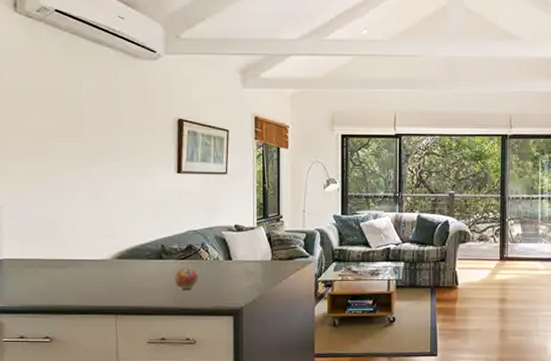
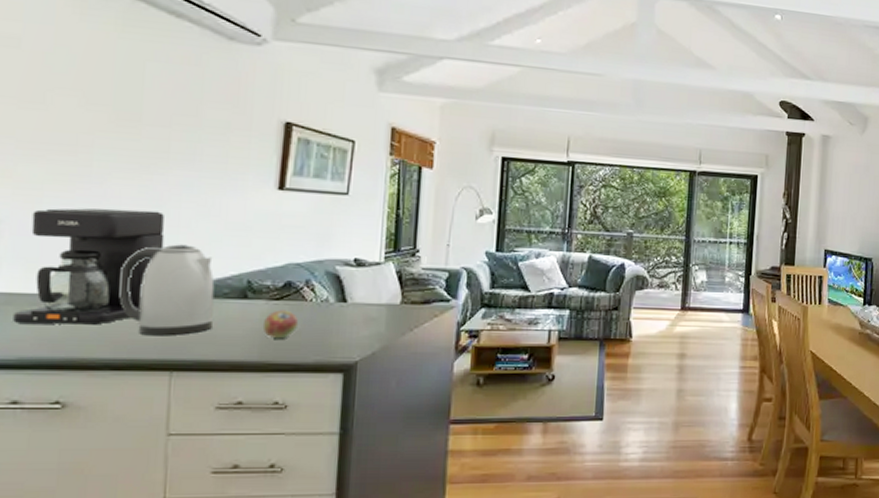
coffee maker: none [16,194,104,281] -> present [13,208,165,325]
kettle: none [77,219,142,289] -> present [118,244,215,336]

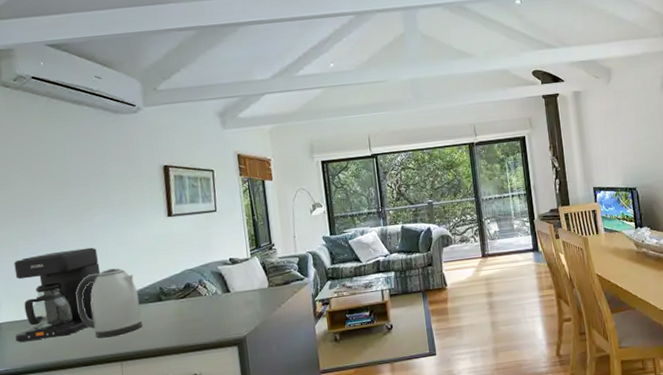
fruit: present [262,310,299,339] -> none [175,305,200,327]

